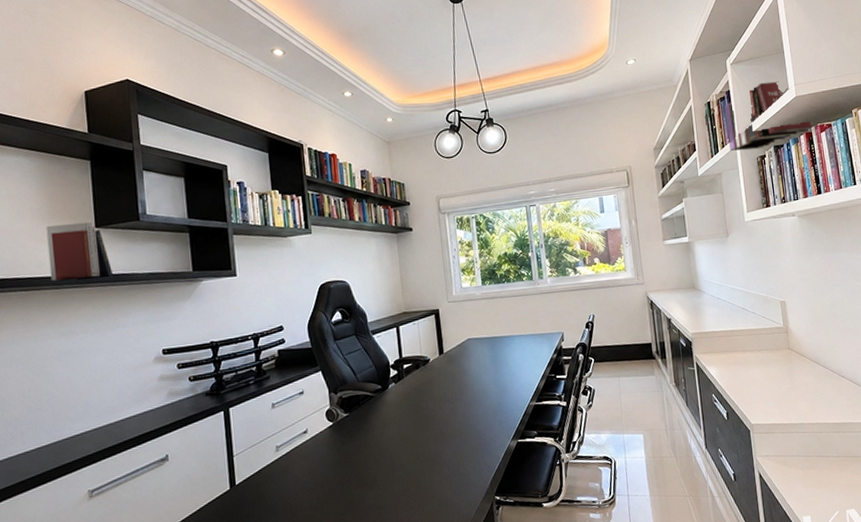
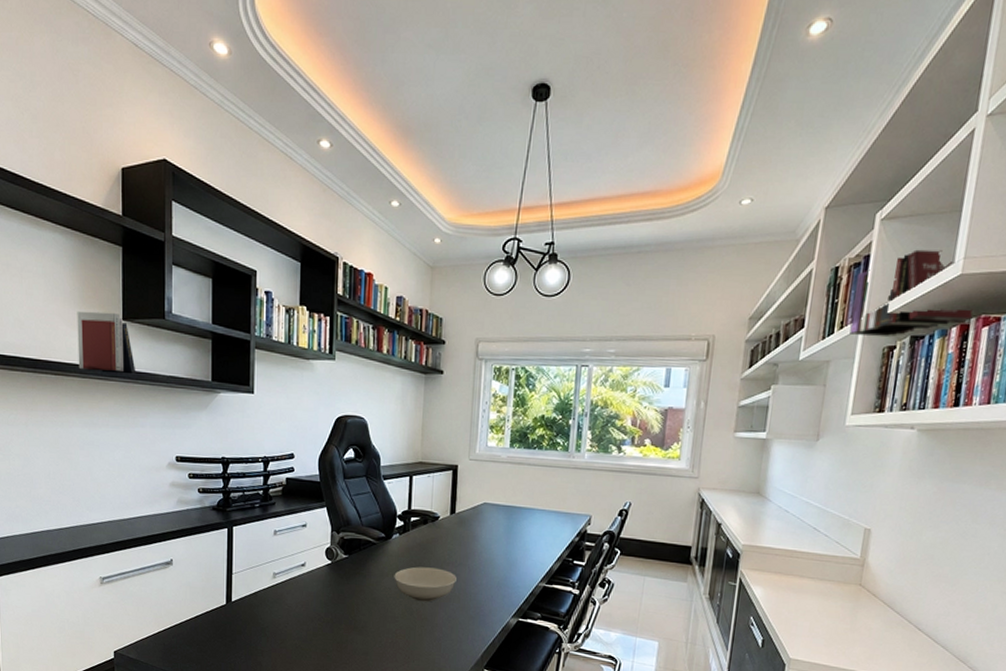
bowl: none [395,407,455,444] -> present [394,567,457,602]

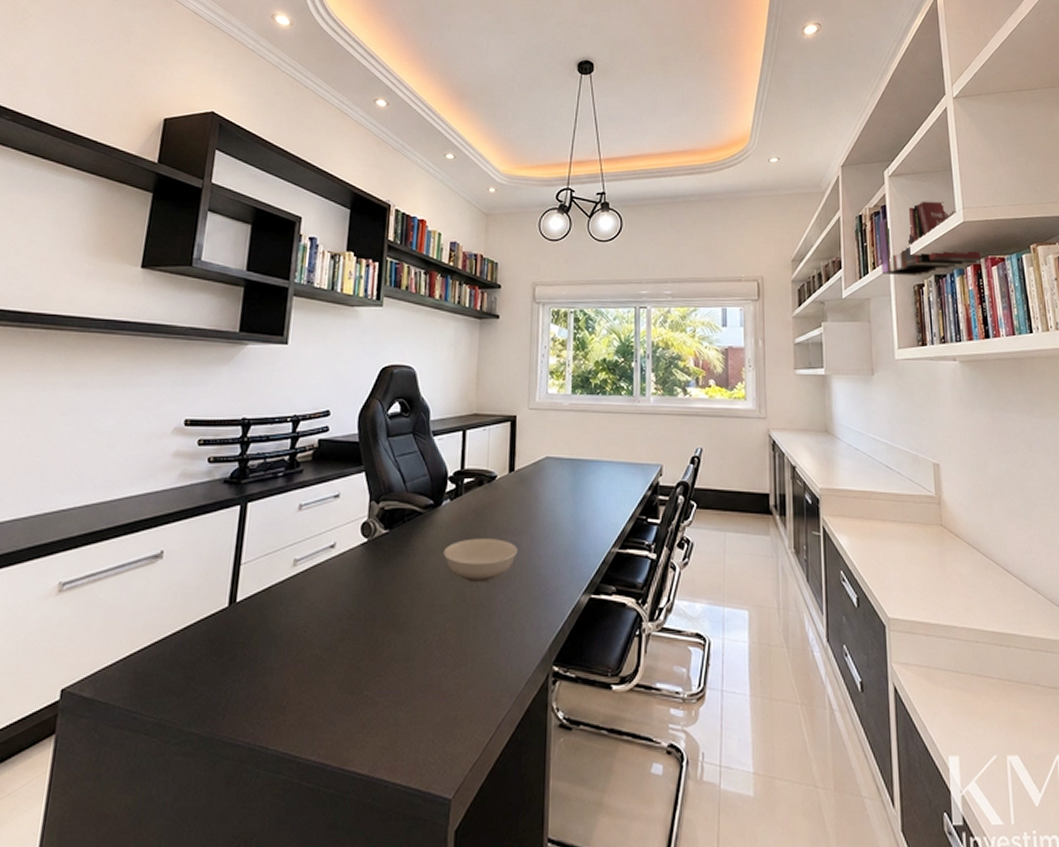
books: present [77,310,136,375] -> none [77,258,150,327]

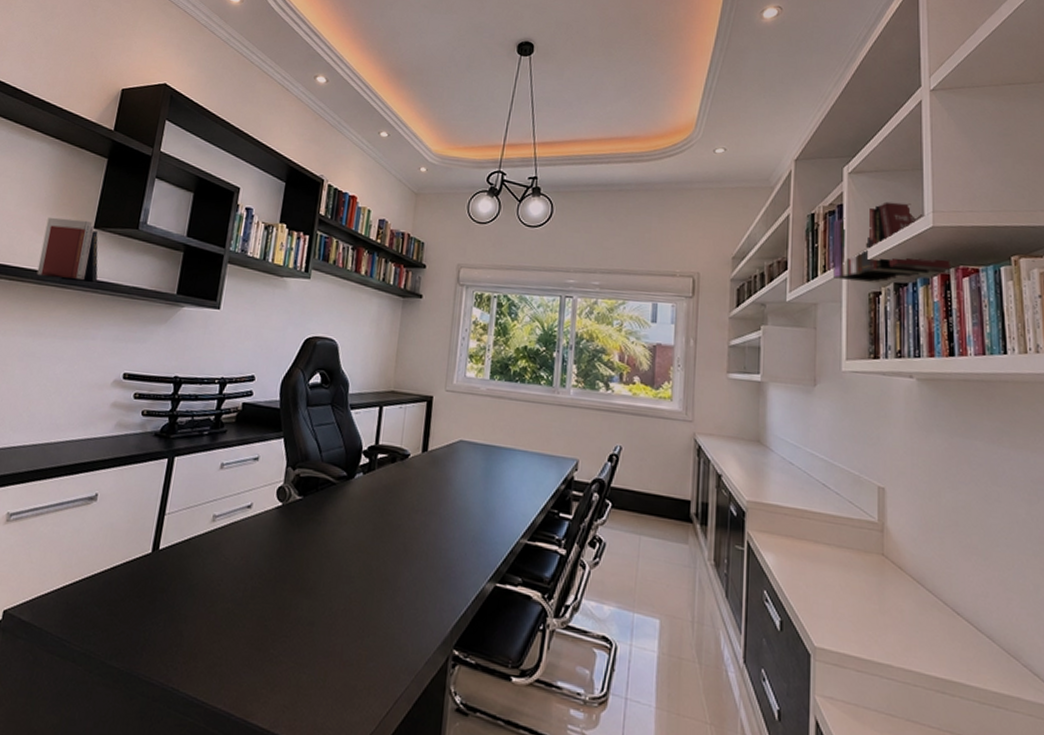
books: none [77,258,150,327] -> present [36,217,99,283]
bowl: present [443,538,517,583] -> none [353,513,426,559]

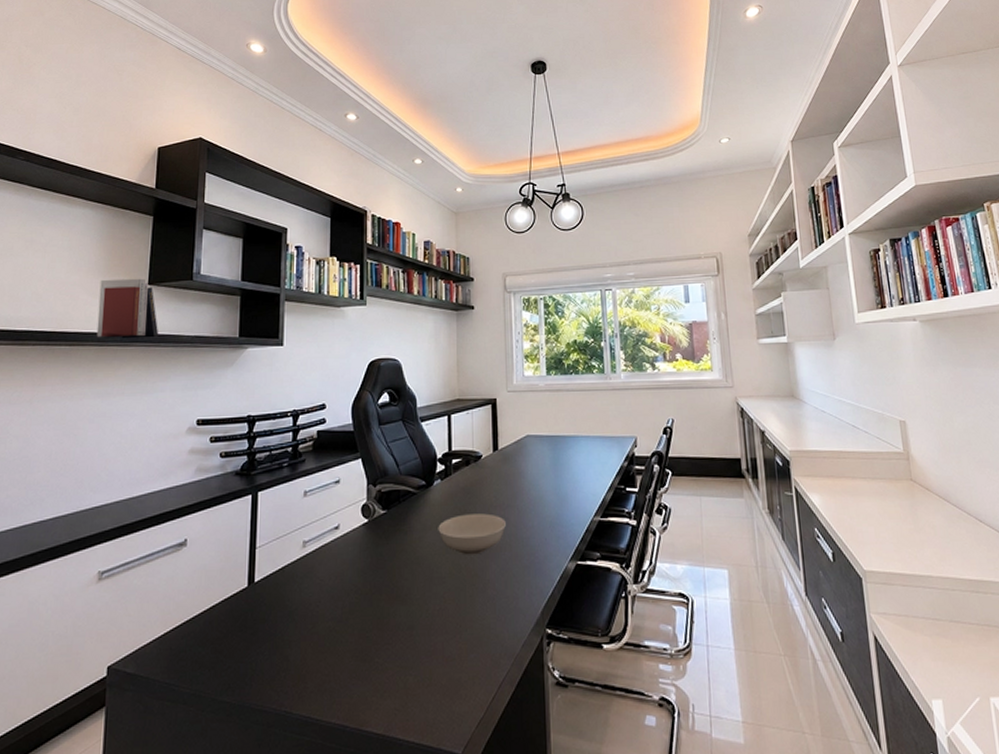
bowl: none [353,513,426,559] -> present [438,513,506,555]
books: present [832,201,952,283] -> none [831,168,936,242]

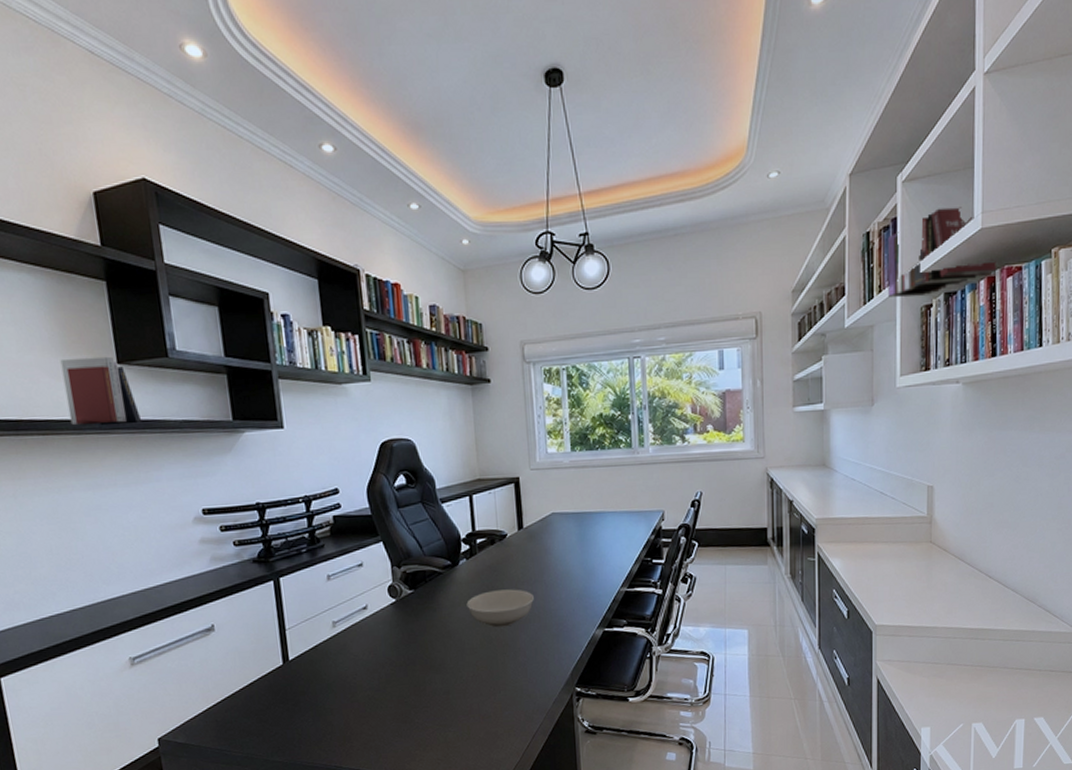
books: none [831,168,936,242] -> present [887,207,997,297]

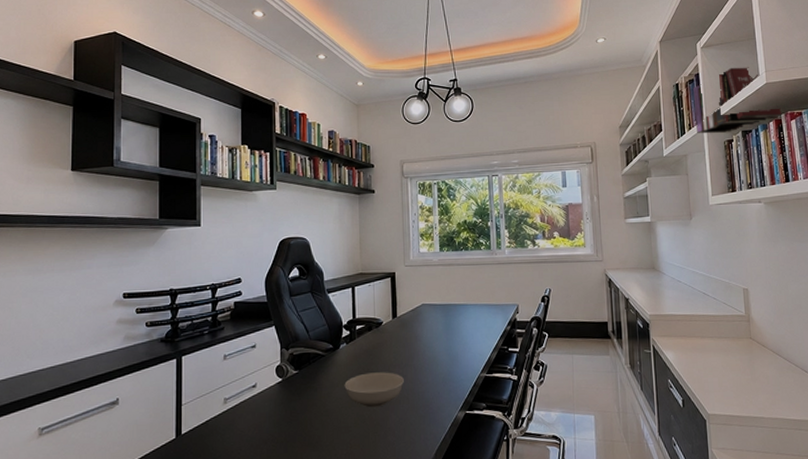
books: present [60,356,142,426] -> none [24,164,84,221]

